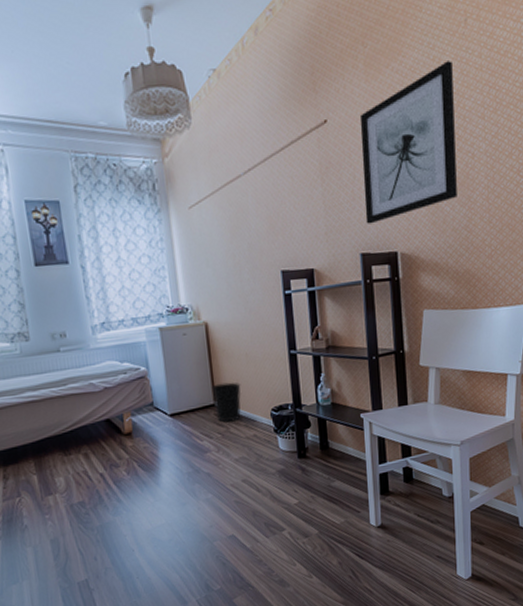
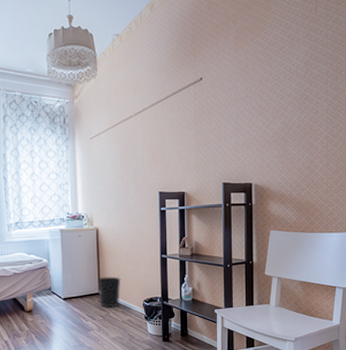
wall art: present [359,61,457,224] -> none [228,38,304,160]

